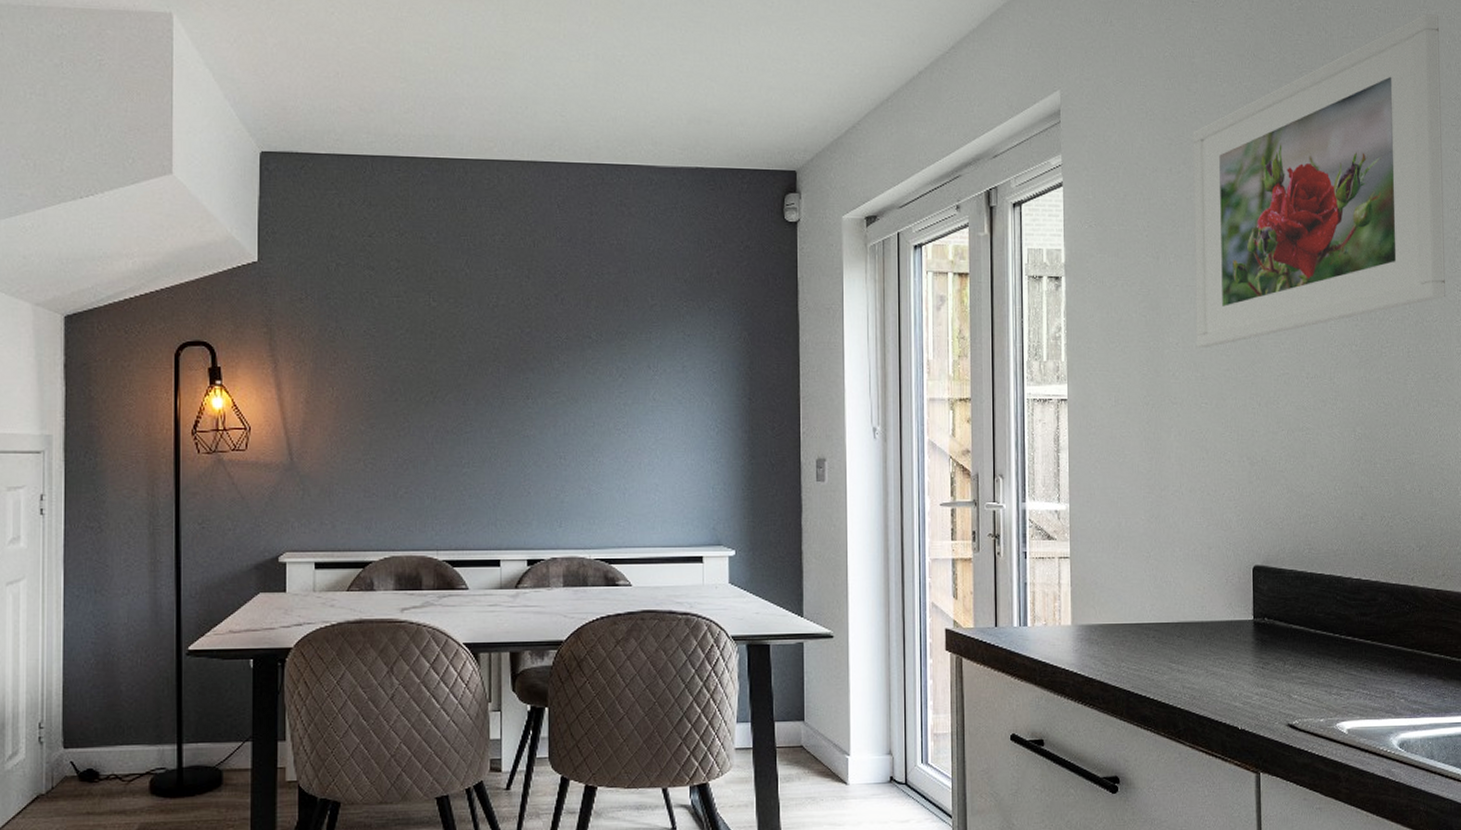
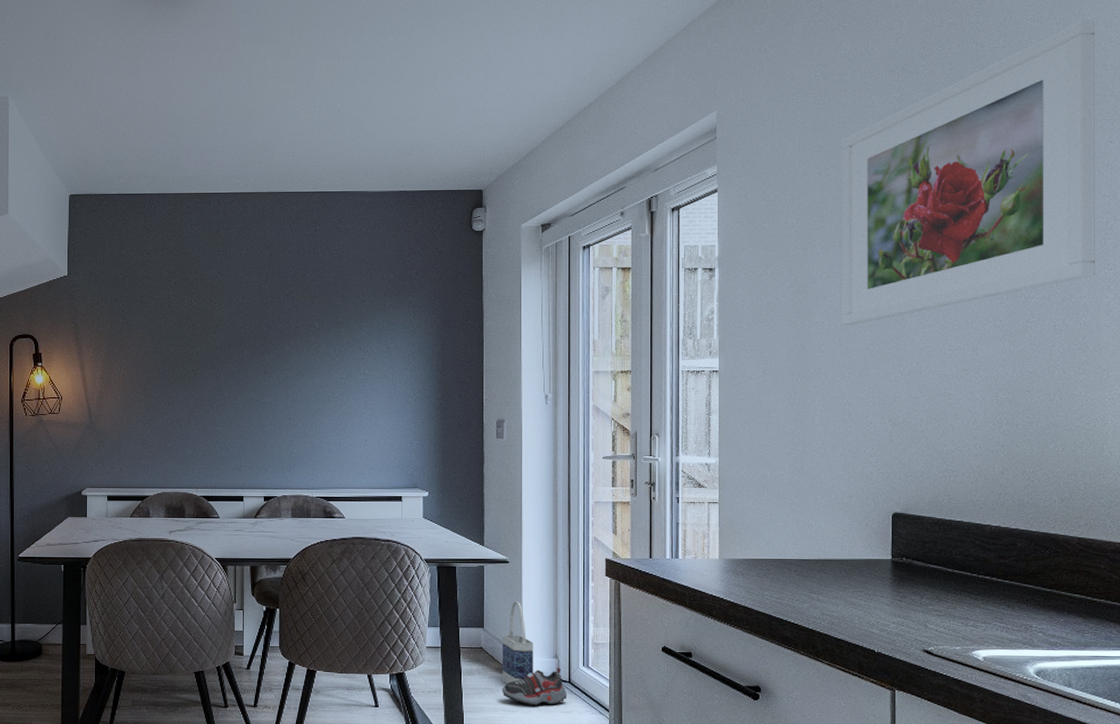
bag: none [826,685,864,792] -> present [502,601,533,685]
shoe: none [826,766,903,817] -> present [501,667,566,706]

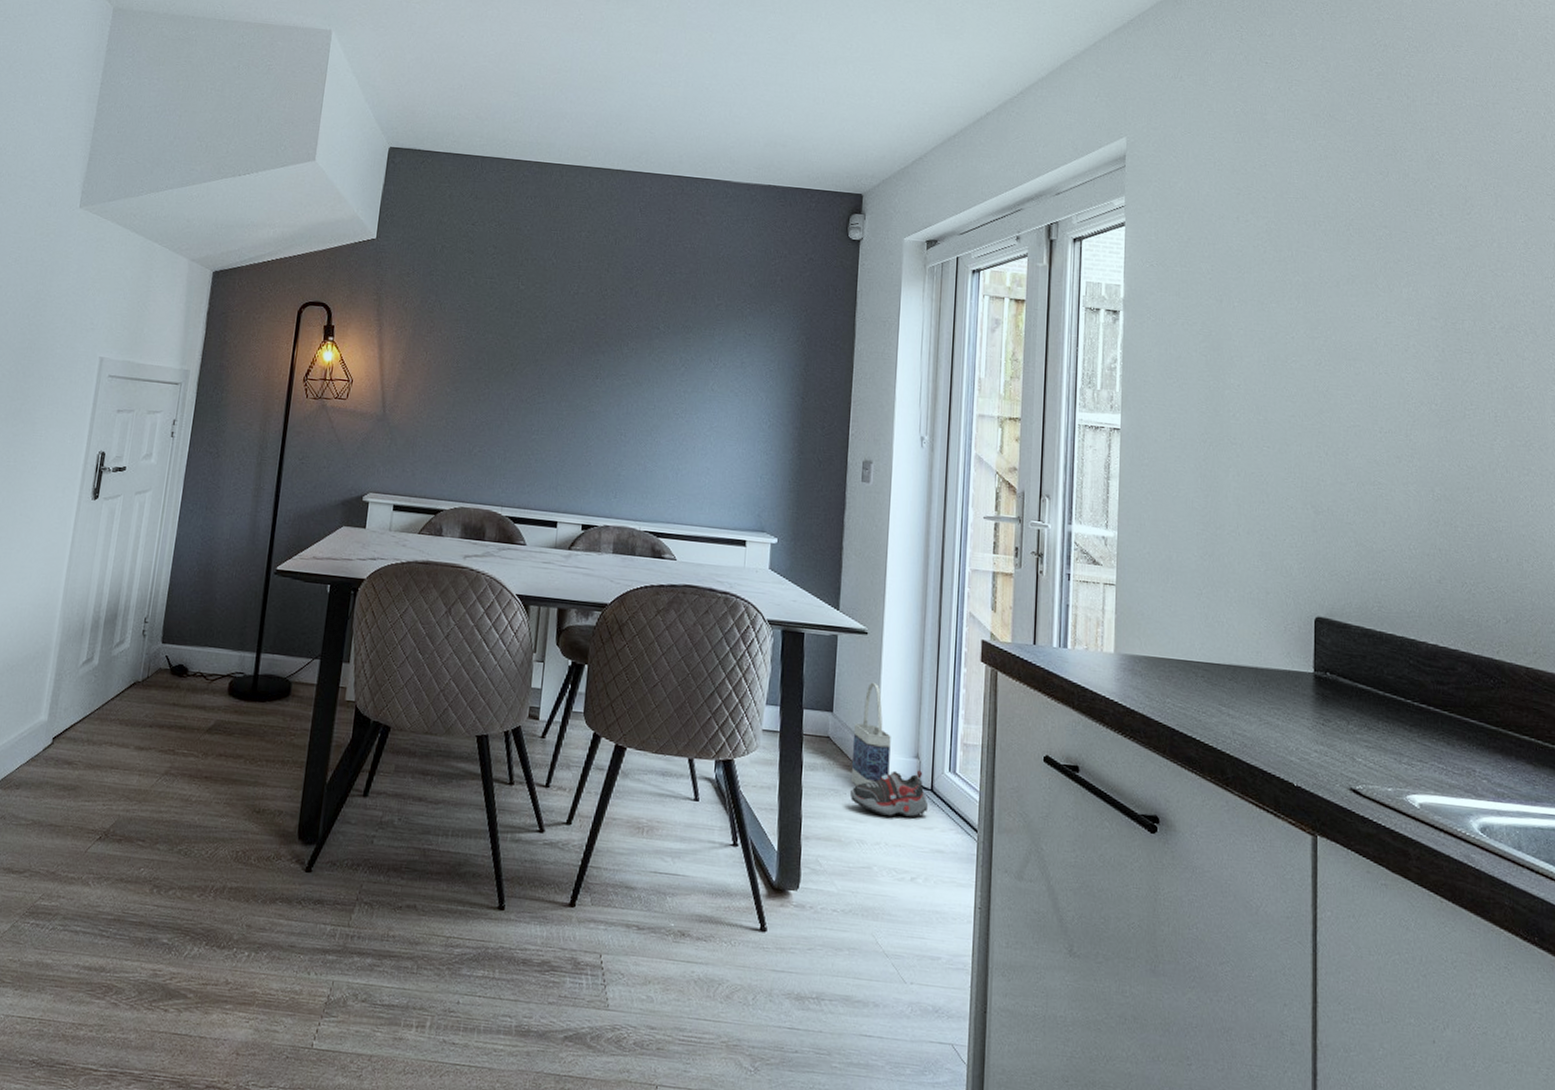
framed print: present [841,20,1095,326] -> none [1260,85,1539,393]

